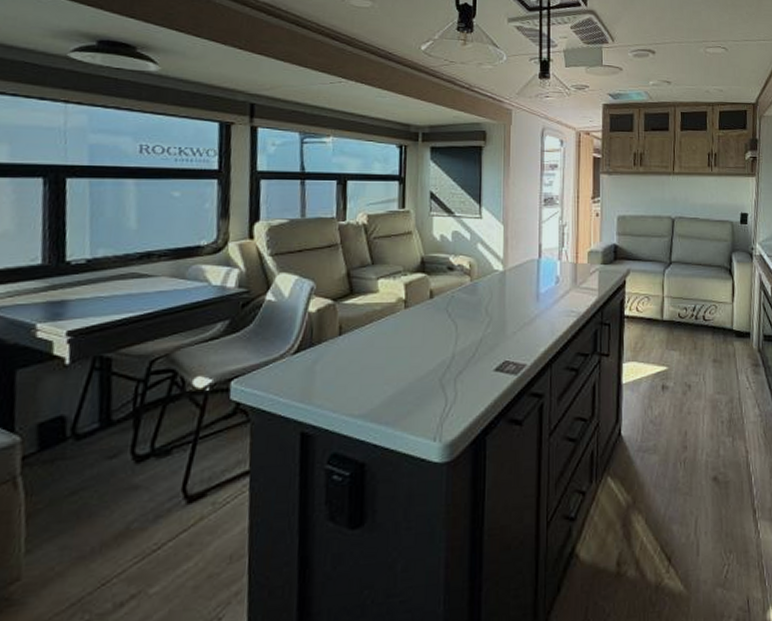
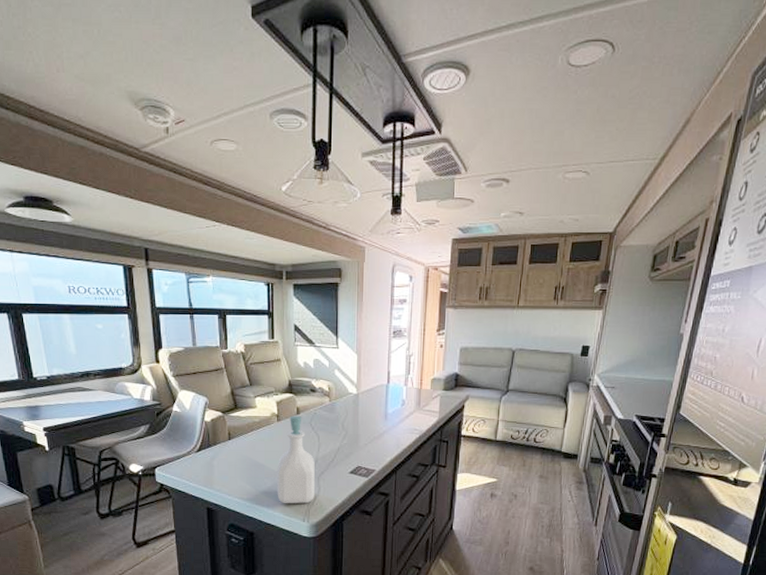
soap bottle: none [400,300,451,418] -> present [277,415,315,504]

